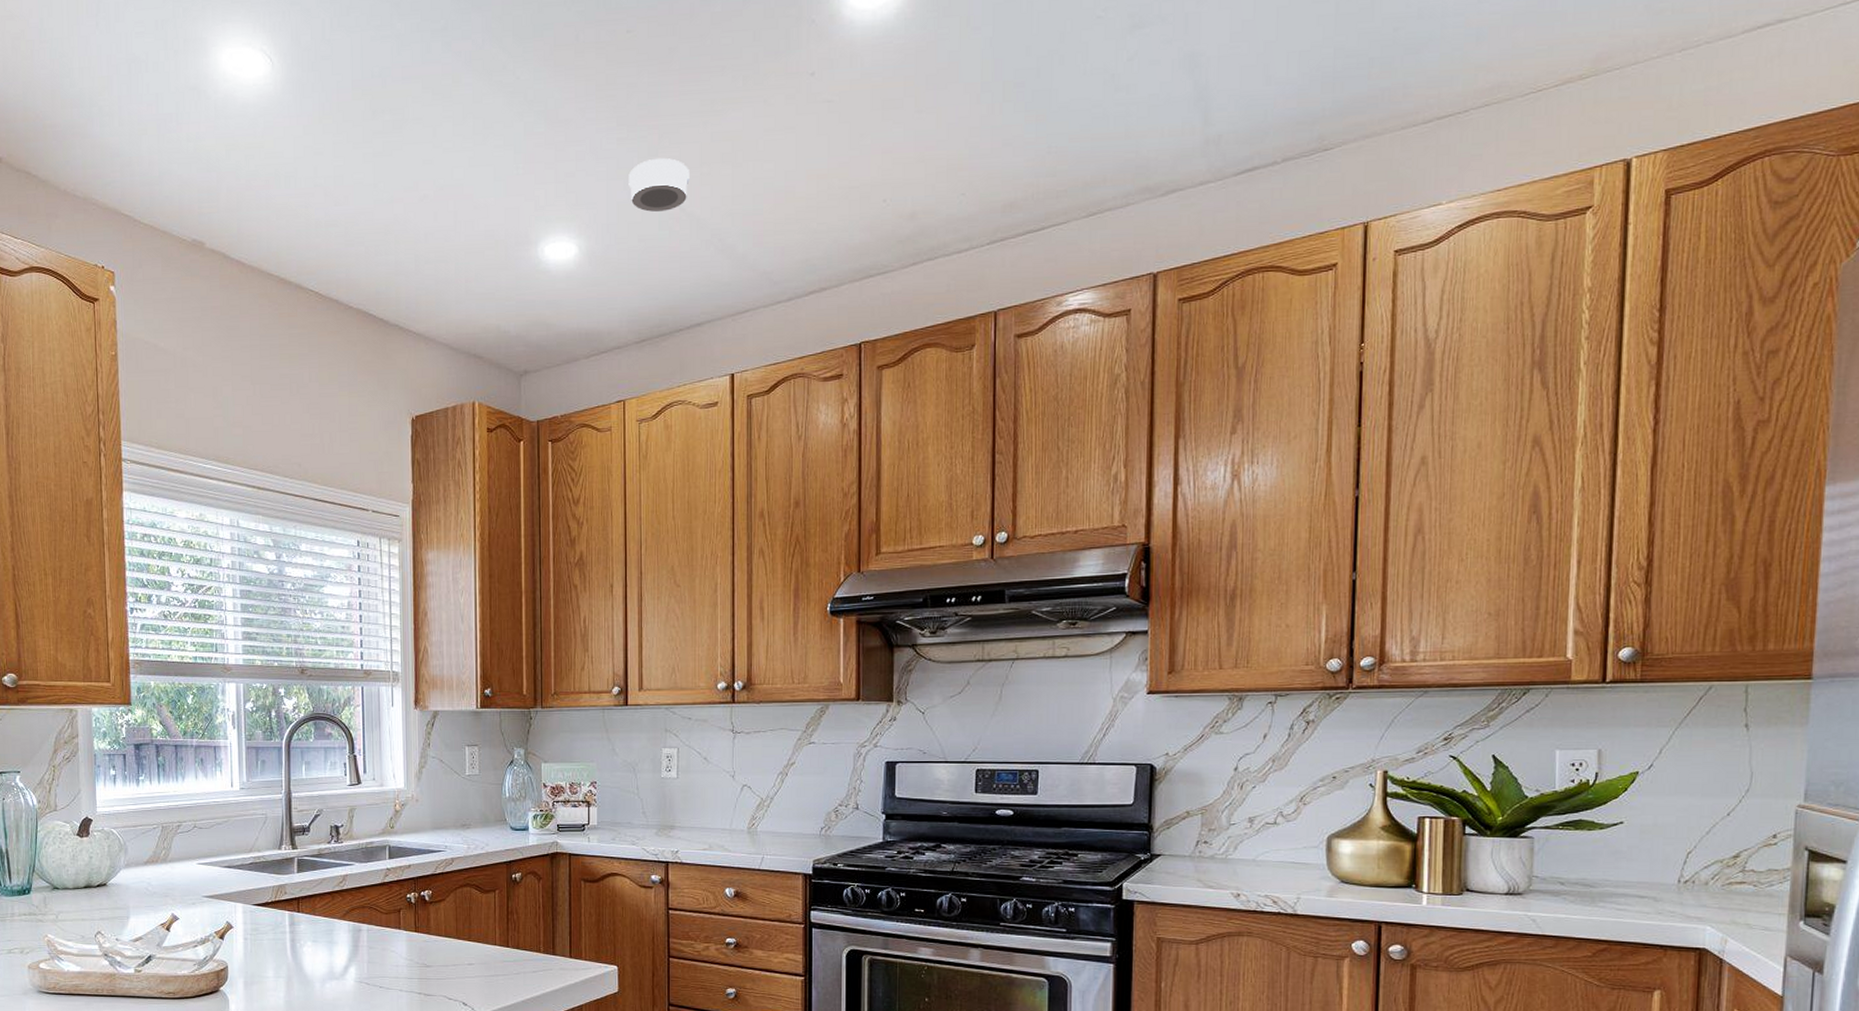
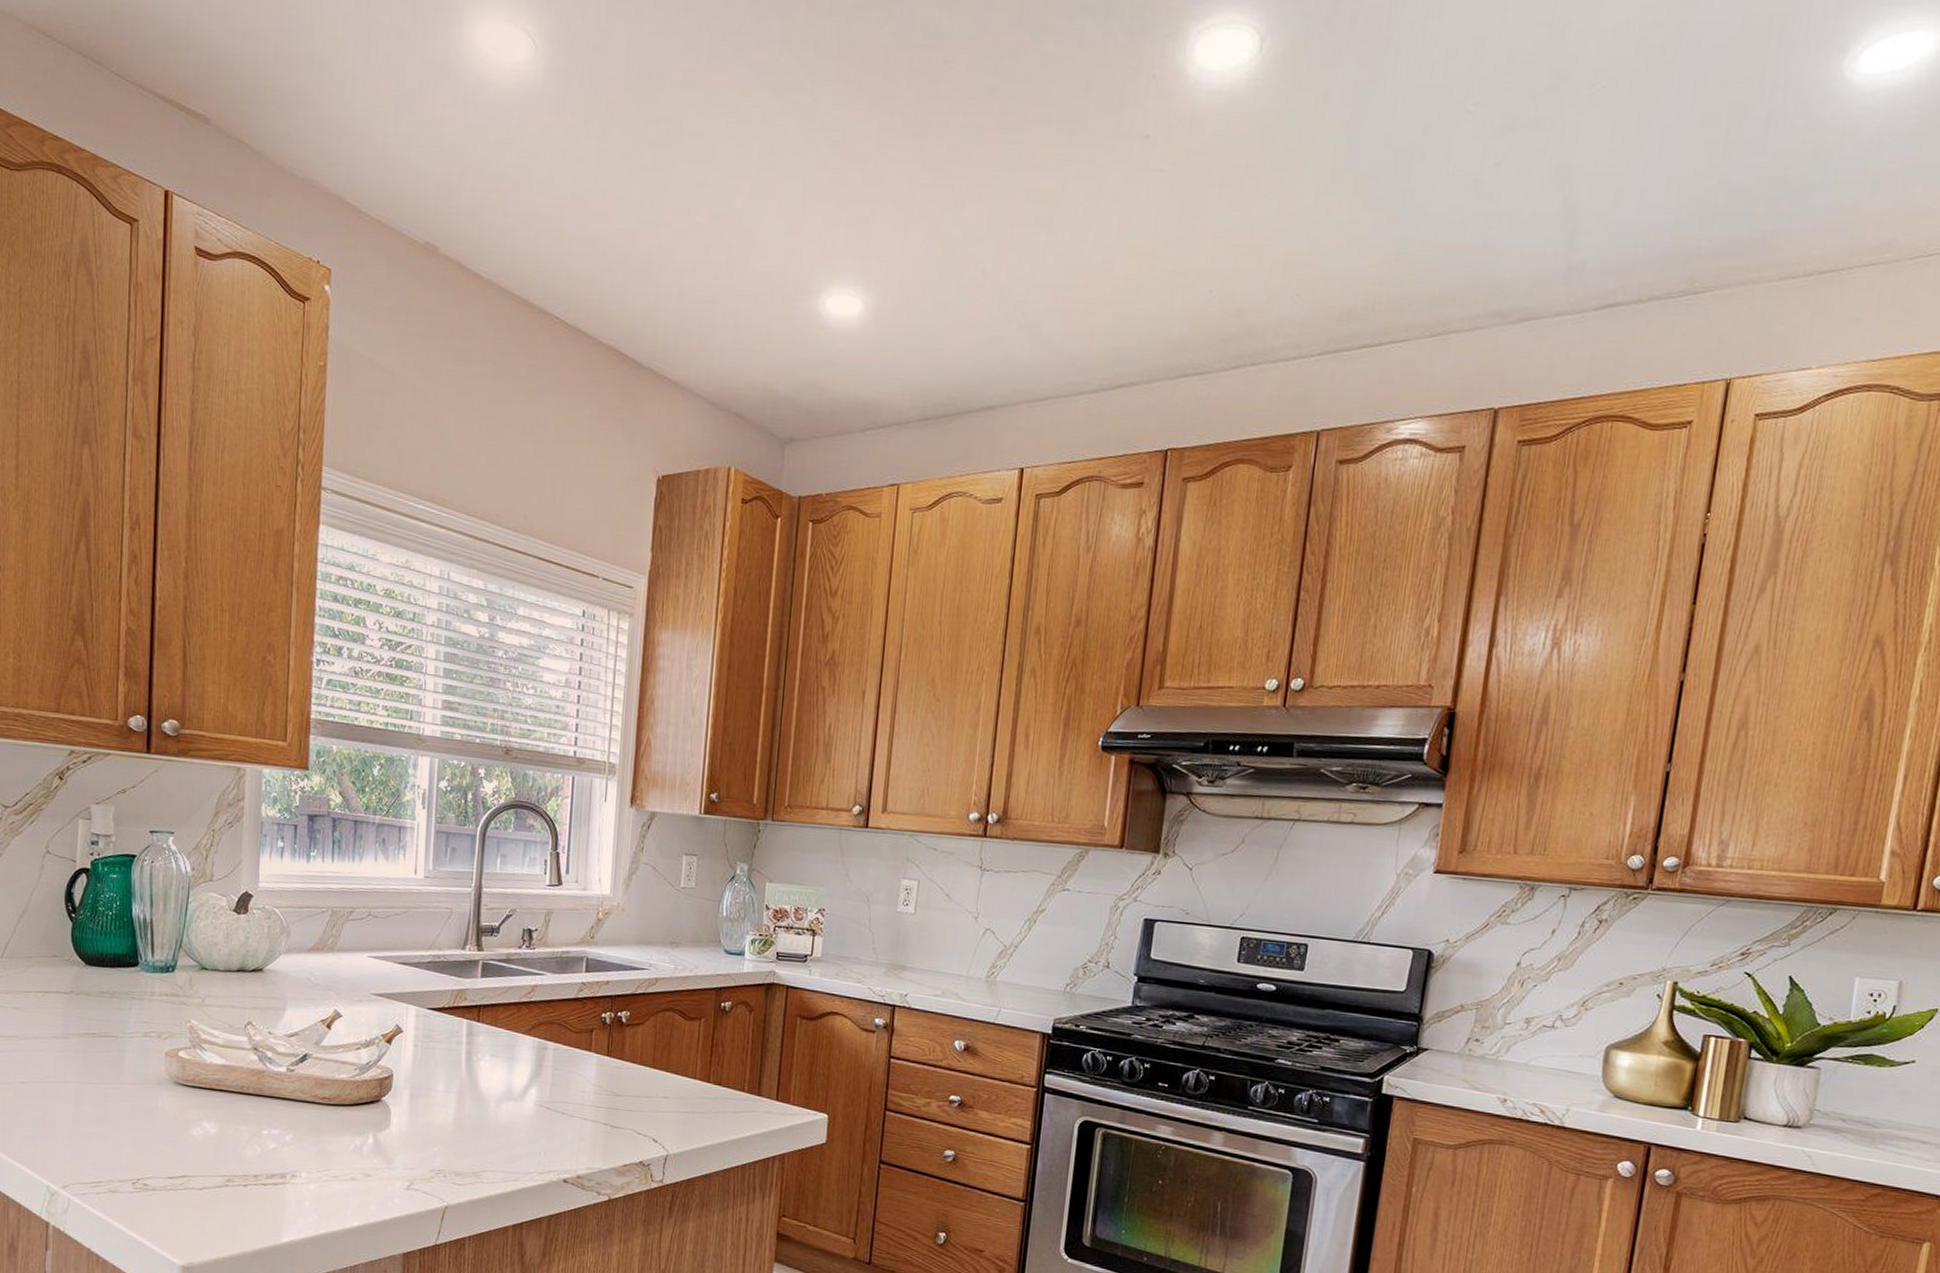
smoke detector: present [628,157,690,212] -> none [928,212,998,274]

